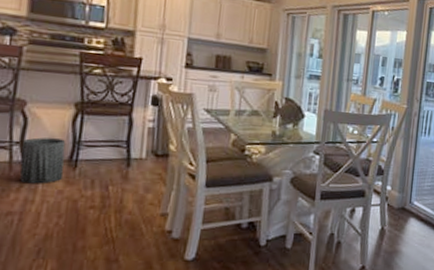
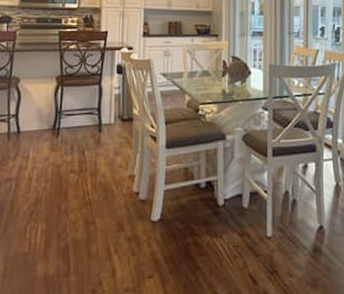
trash can: present [19,137,66,184] -> none [15,110,50,152]

